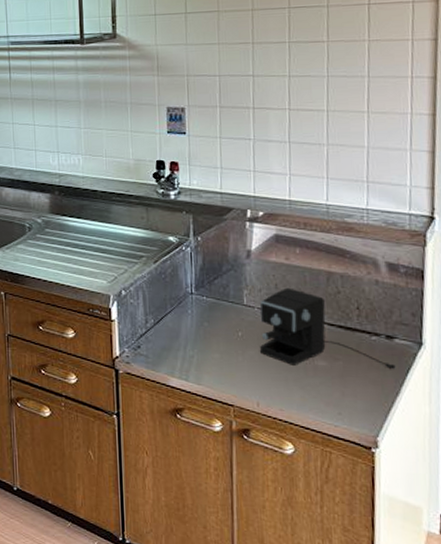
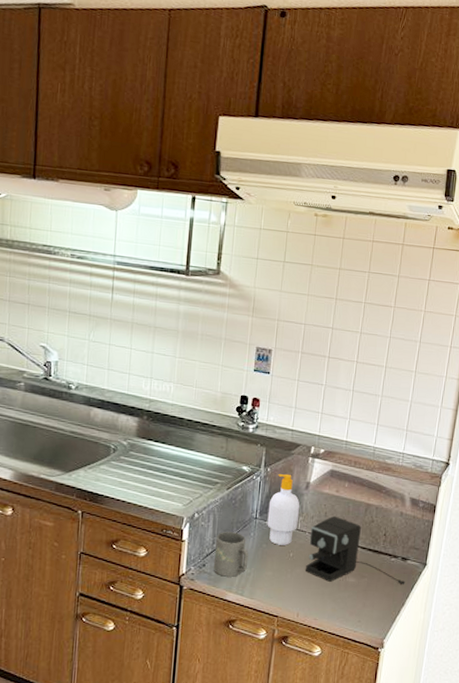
mug: none [148,309,190,360] -> present [213,532,249,577]
soap bottle: none [204,242,243,323] -> present [267,473,300,545]

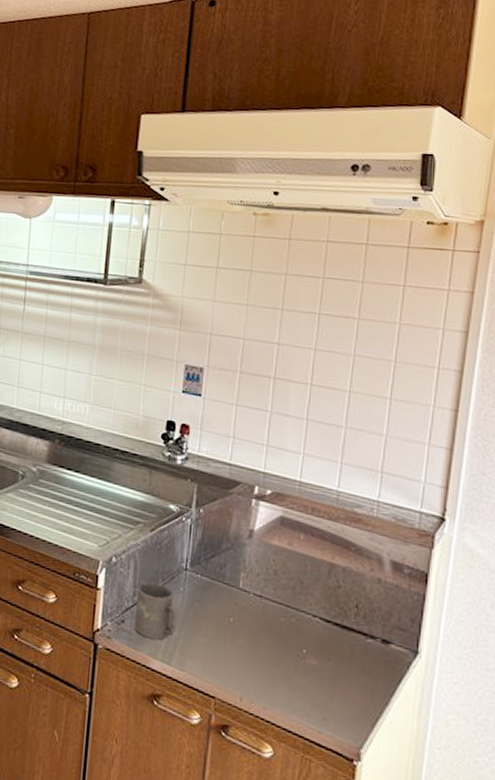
soap bottle: present [267,473,300,545] -> none [200,516,242,607]
coffee maker: present [306,516,405,584] -> none [250,575,388,677]

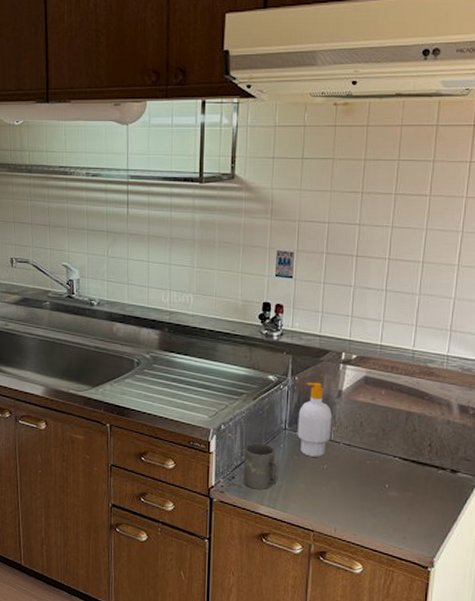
soap bottle: none [200,516,242,607] -> present [297,382,333,457]

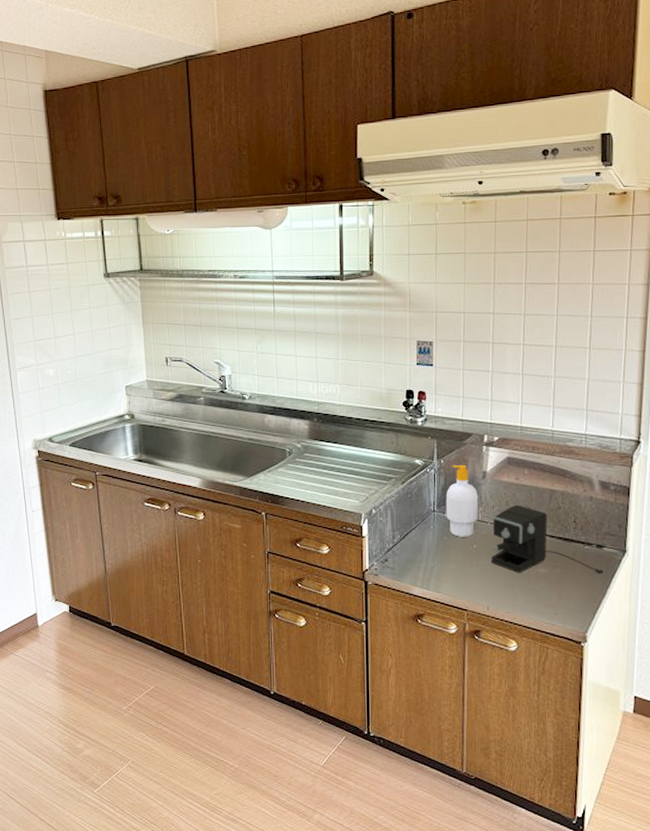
mug: present [243,443,280,490] -> none [395,526,431,571]
coffee maker: none [342,425,456,499] -> present [492,504,604,574]

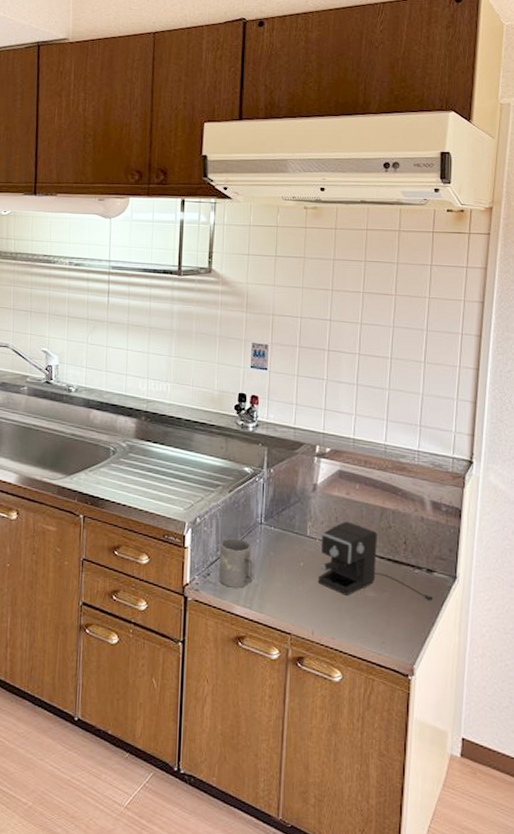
mug: none [395,526,431,571] -> present [218,538,256,588]
soap bottle: present [445,464,479,537] -> none [273,474,308,554]

